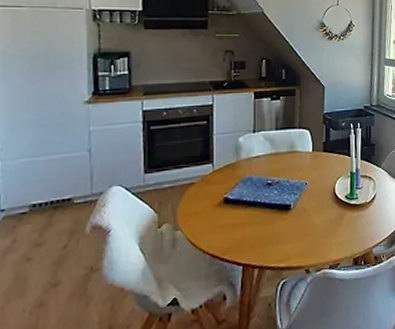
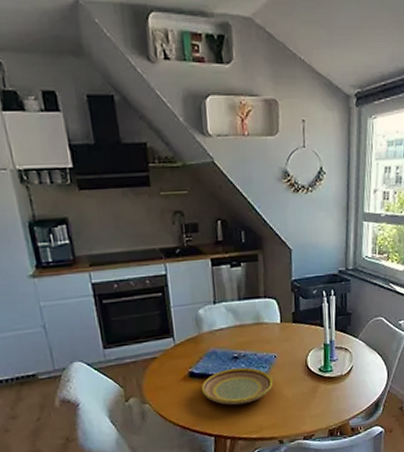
plate: none [234,194,303,233] -> present [201,367,274,406]

